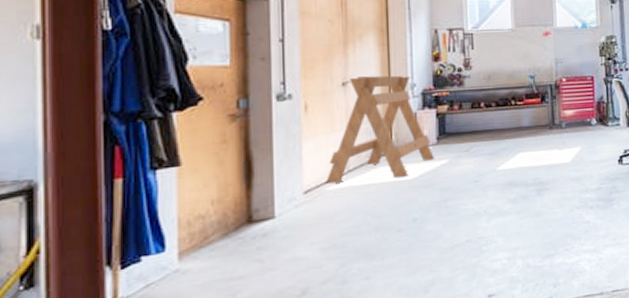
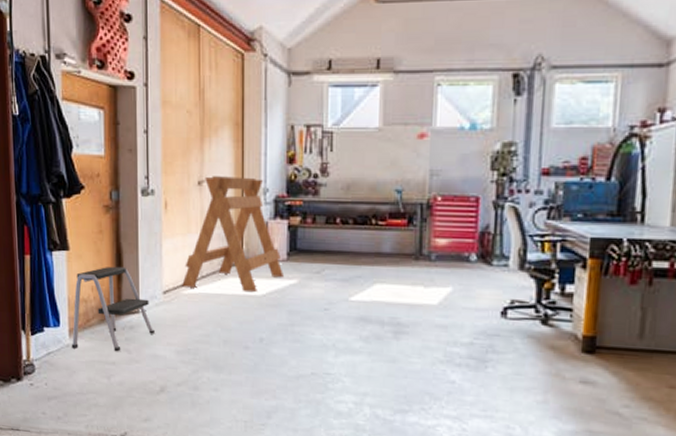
step stool: none [181,173,294,273] -> present [71,266,155,352]

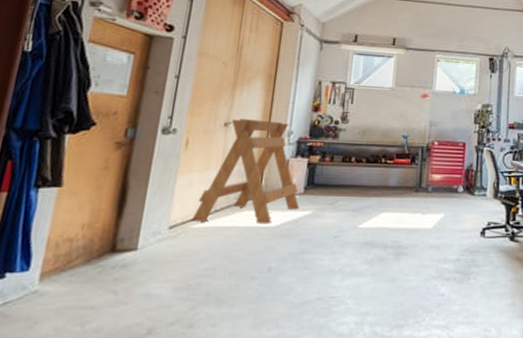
step stool: present [71,266,155,352] -> none [39,202,152,294]

